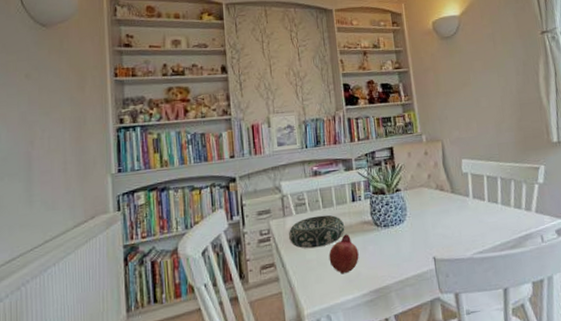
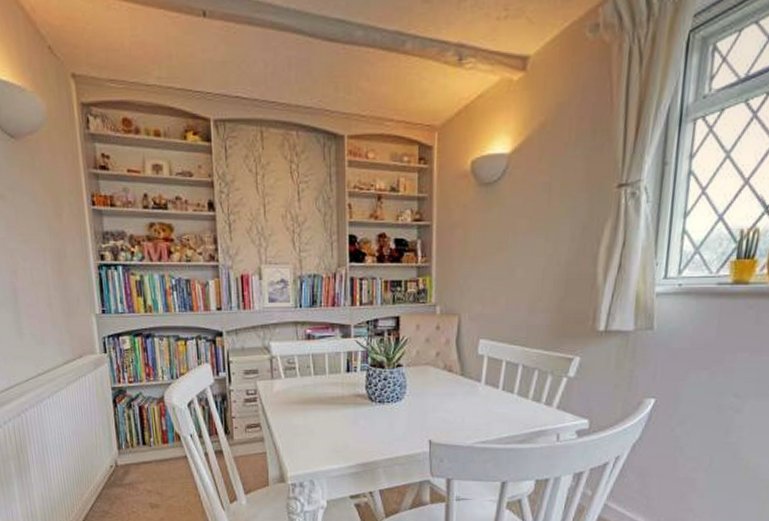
decorative bowl: present [289,215,345,249] -> none [276,382,336,415]
fruit: present [329,234,359,275] -> none [316,405,348,444]

